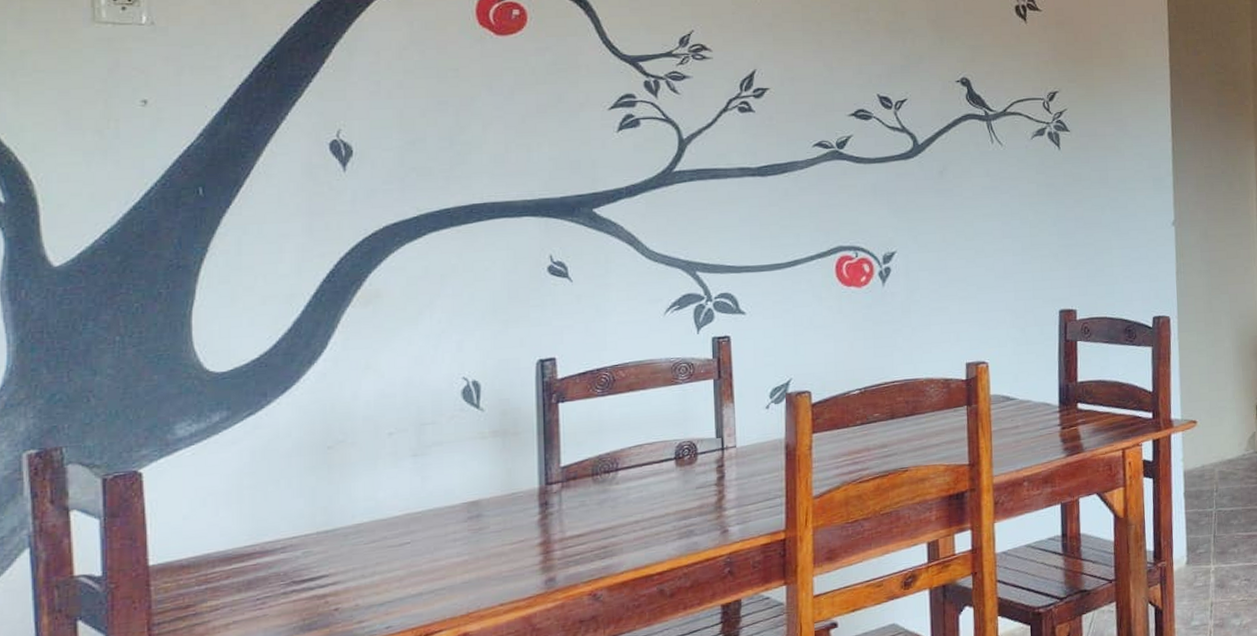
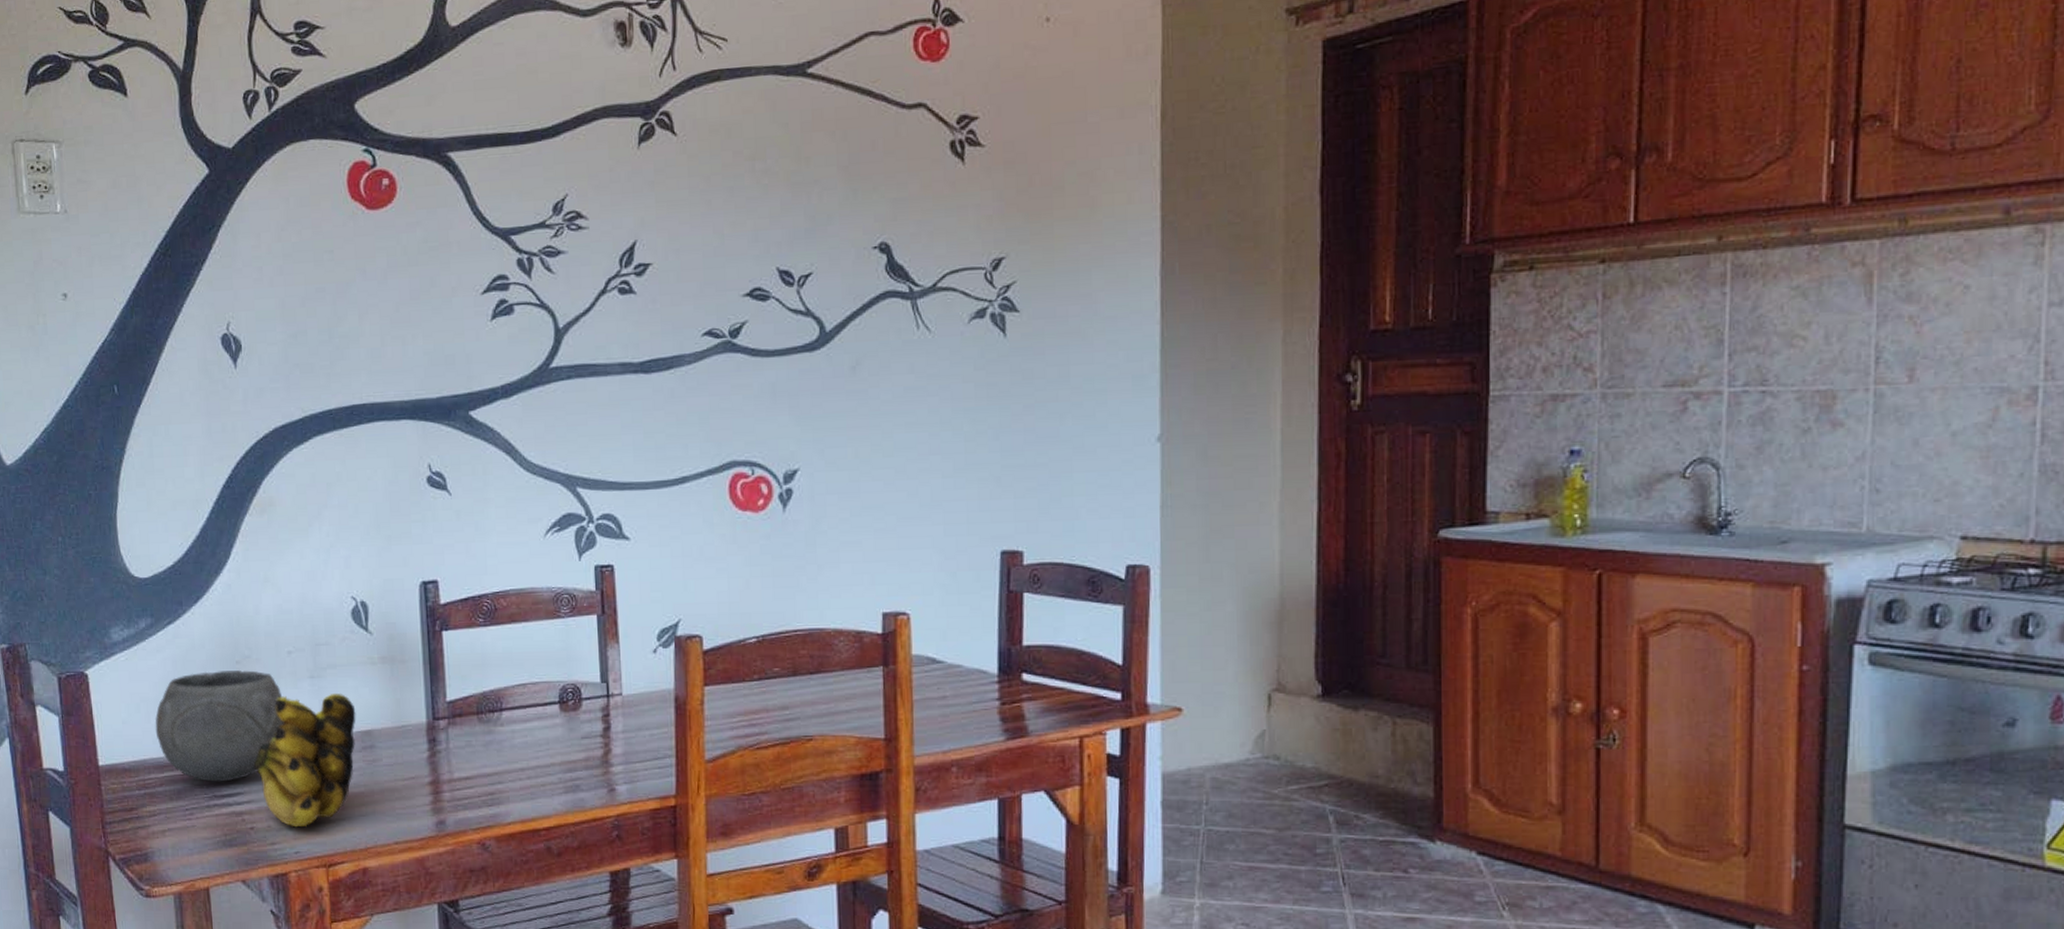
bowl: none [224,454,381,569] -> present [154,670,284,782]
banana: none [342,468,463,603] -> present [253,692,356,828]

